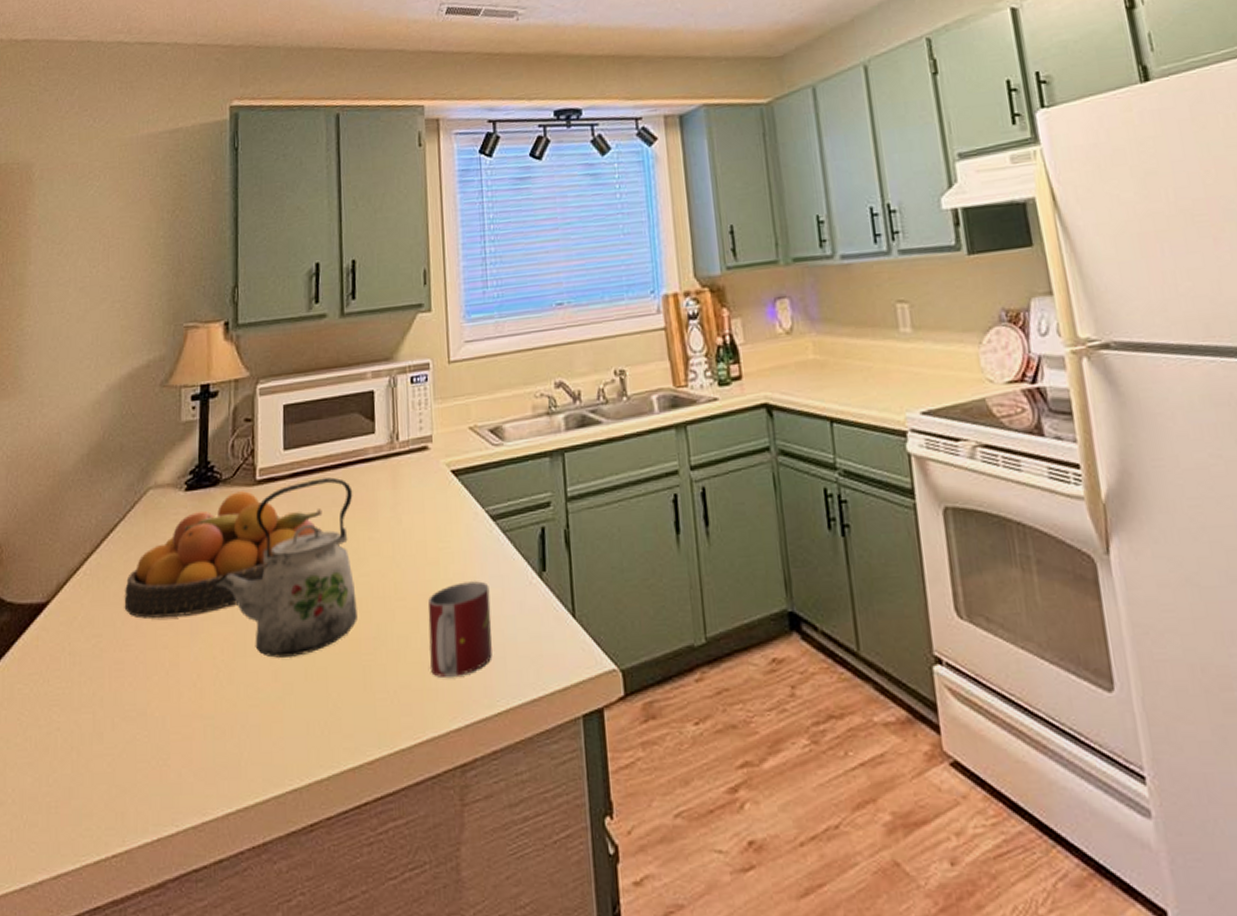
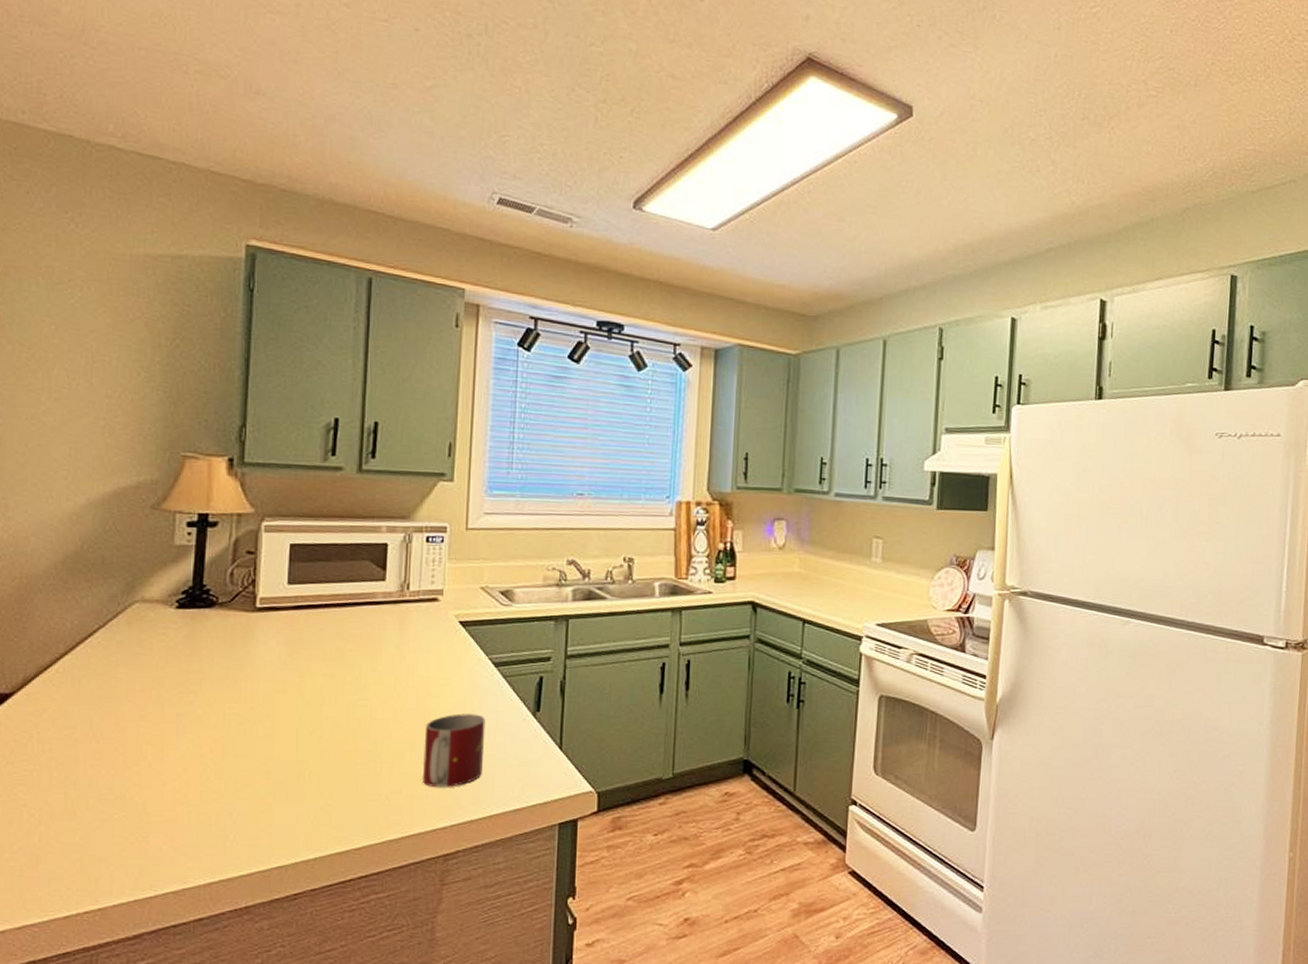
fruit bowl: present [124,491,323,618] -> none [102,615,325,718]
kettle: present [214,477,357,658] -> none [205,613,358,761]

